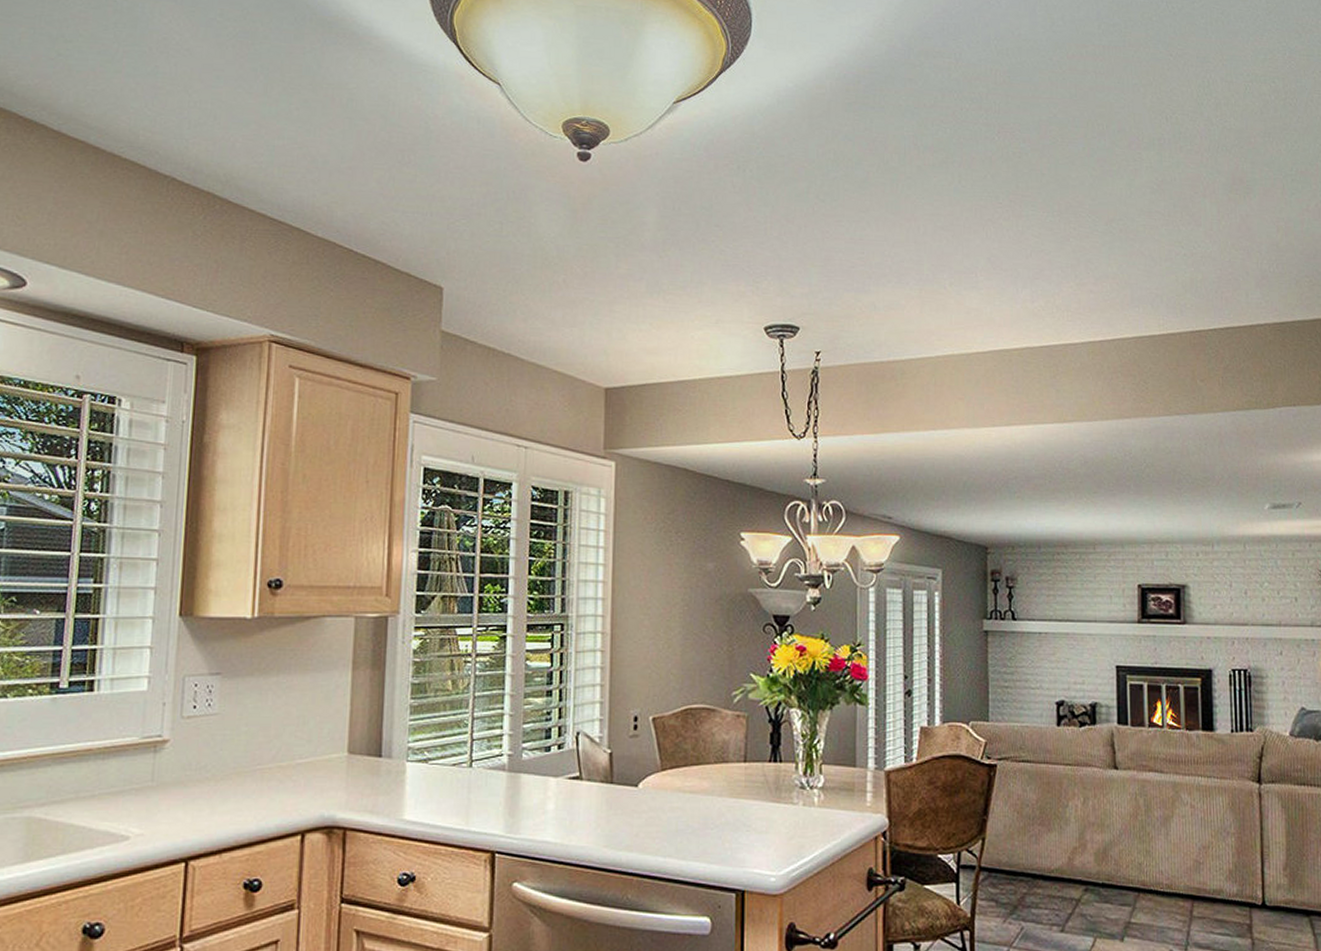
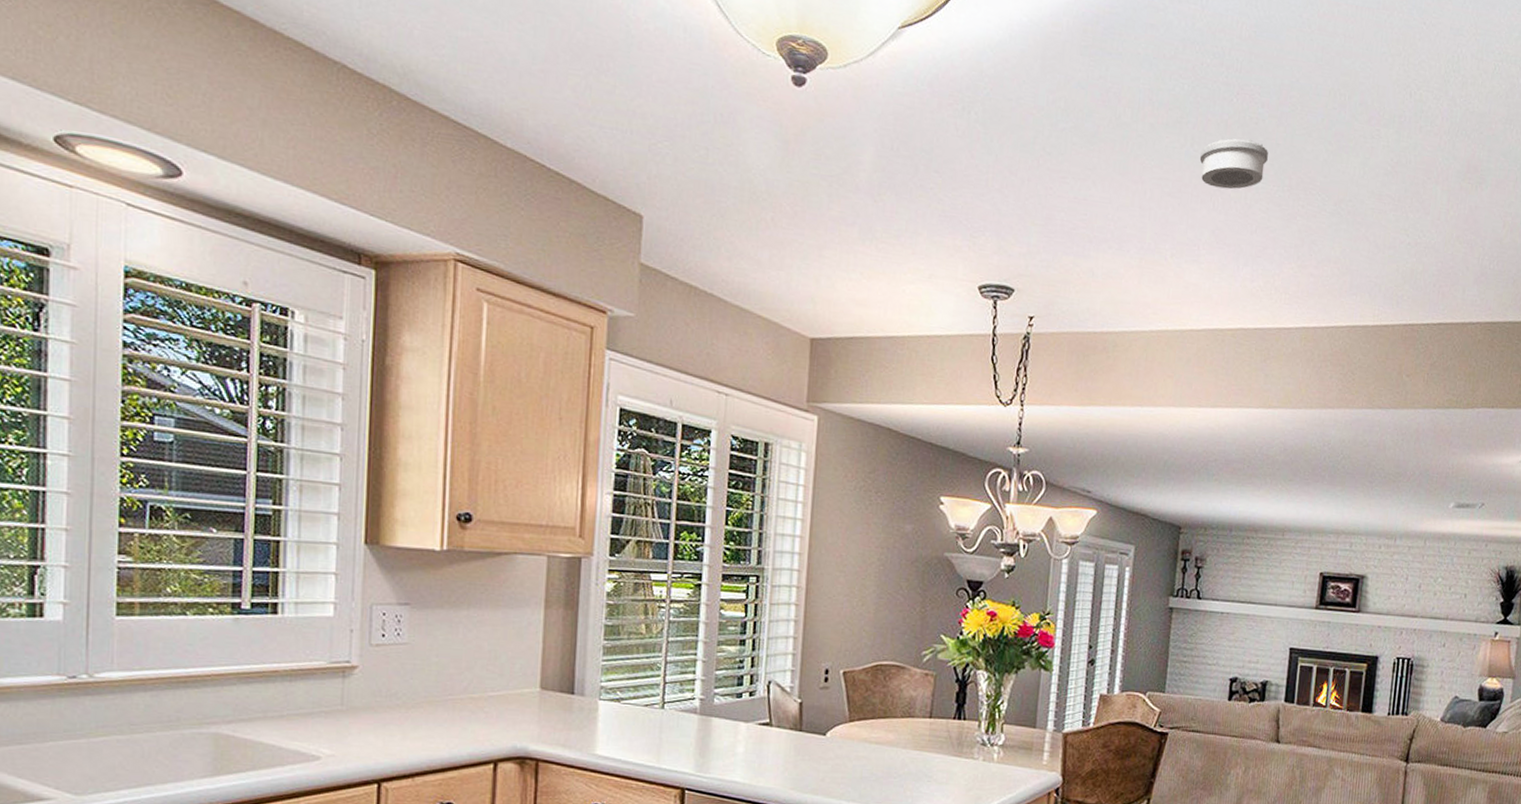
smoke detector: none [968,171,1034,219] -> present [1199,138,1268,189]

